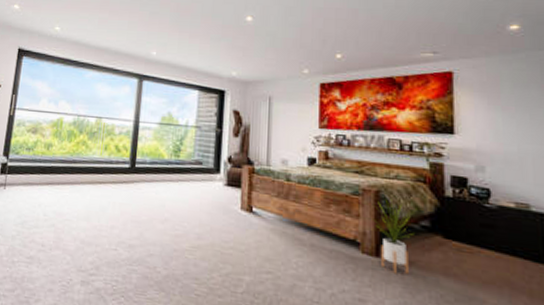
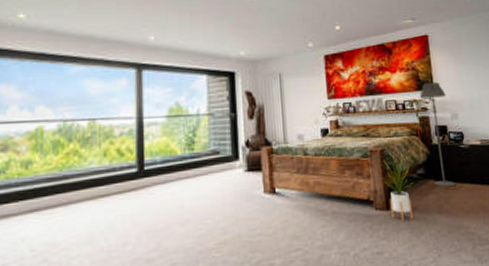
floor lamp: none [434,125,472,250] -> present [420,82,455,188]

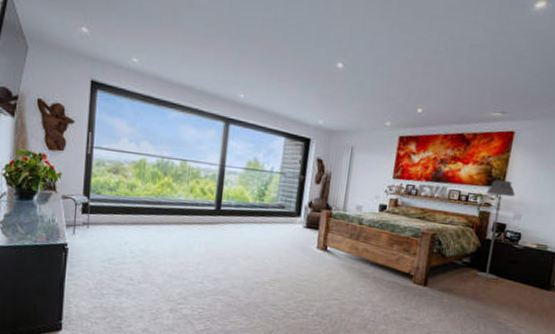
house plant: present [383,156,414,222] -> none [427,241,458,299]

